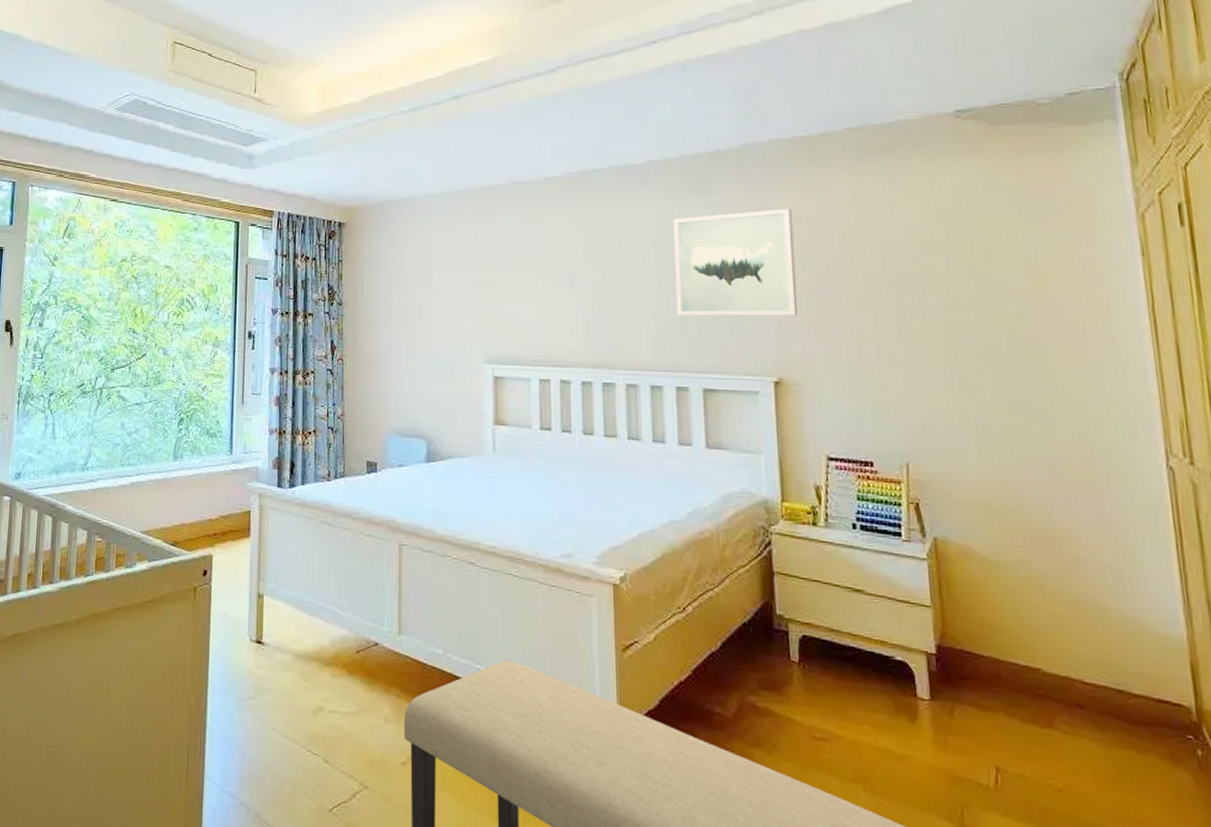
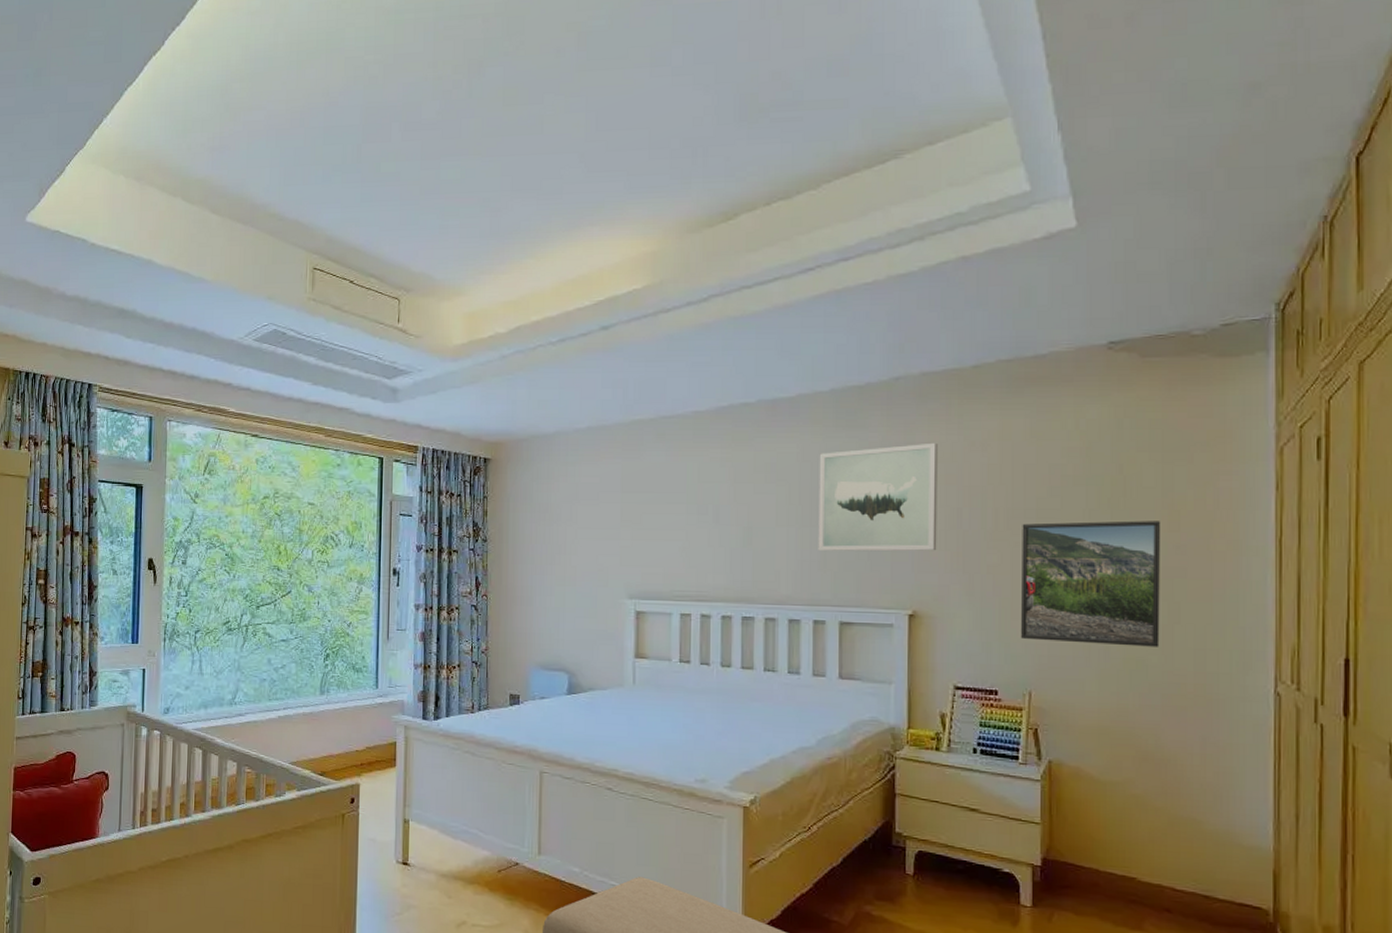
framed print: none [884,287,1039,417] -> present [1021,521,1161,647]

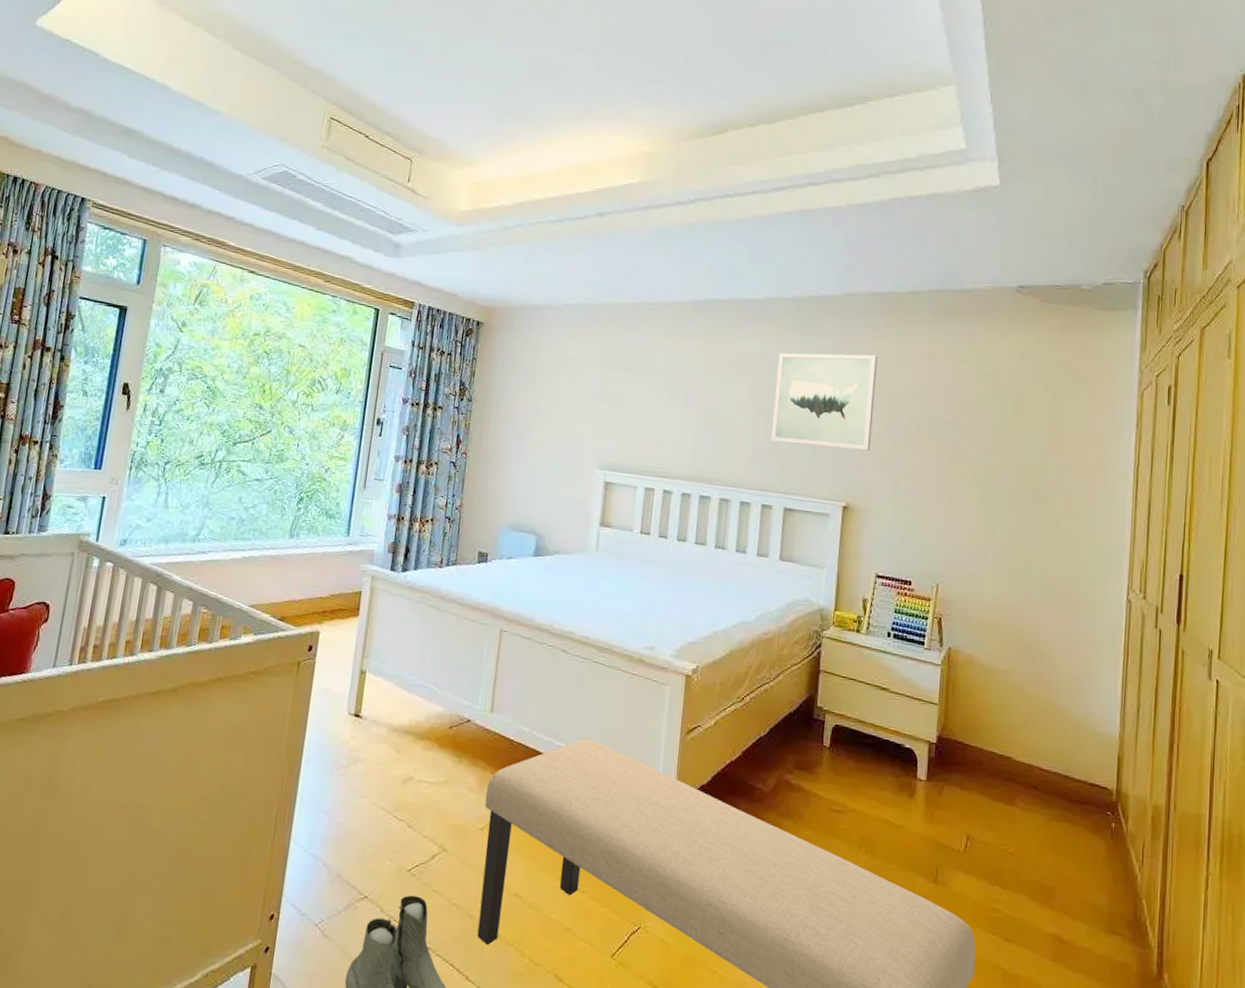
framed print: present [1021,521,1161,647] -> none [934,434,1049,553]

